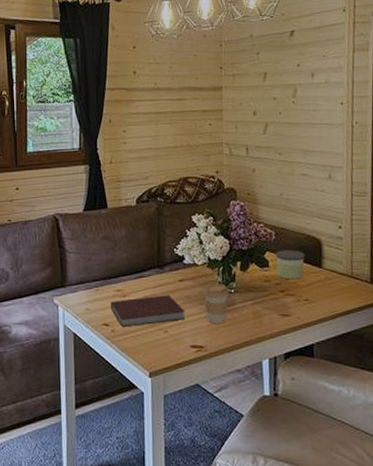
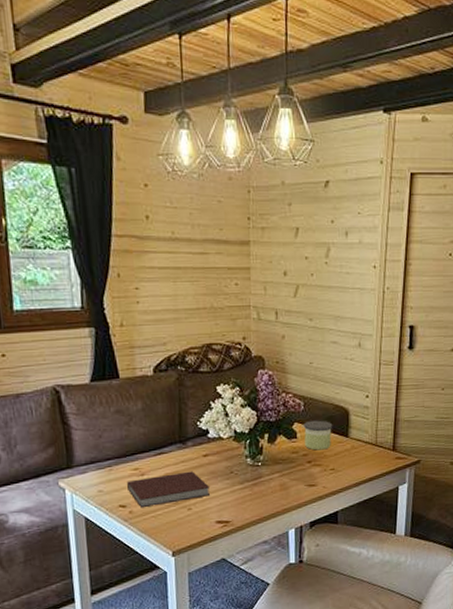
coffee cup: present [202,284,229,324] -> none [228,458,256,498]

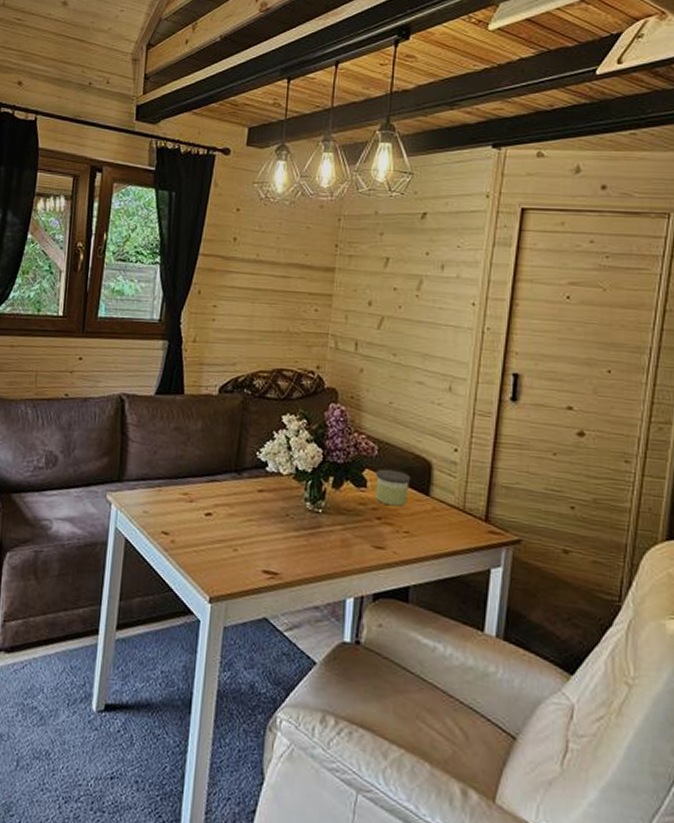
notebook: present [127,471,210,508] -> none [173,505,262,540]

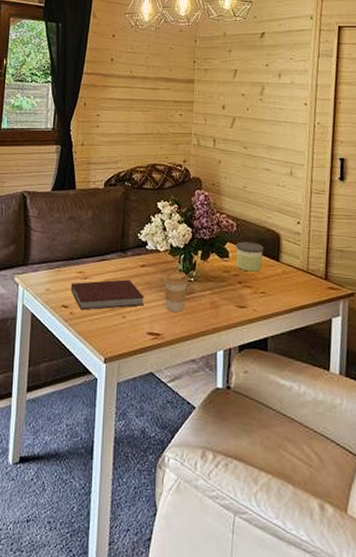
notebook: none [173,505,262,540] -> present [71,279,145,311]
coffee cup: none [284,500,315,549] -> present [163,272,188,312]

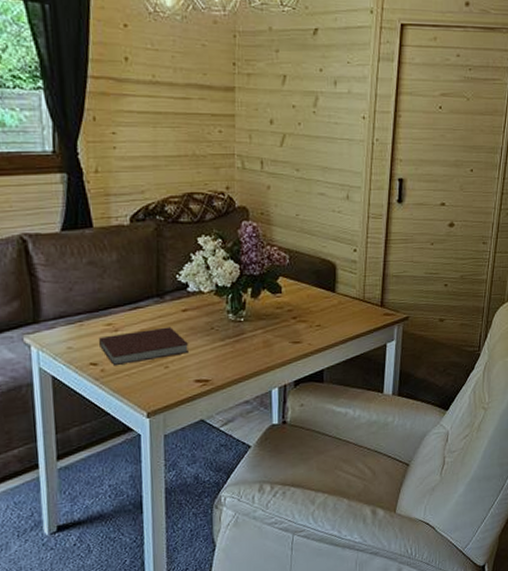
coffee cup: present [163,272,188,312] -> none [209,313,238,356]
candle: present [236,241,264,272] -> none [289,274,320,306]

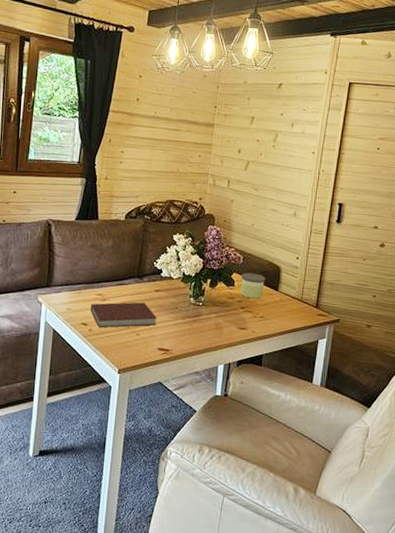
candle: none [289,274,320,306] -> present [240,272,266,299]

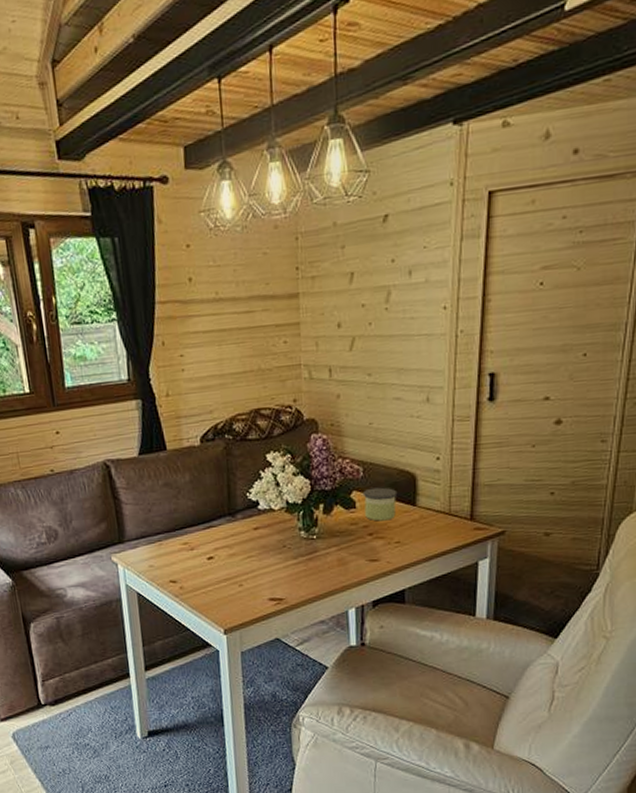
notebook: present [91,302,157,328] -> none [177,545,262,584]

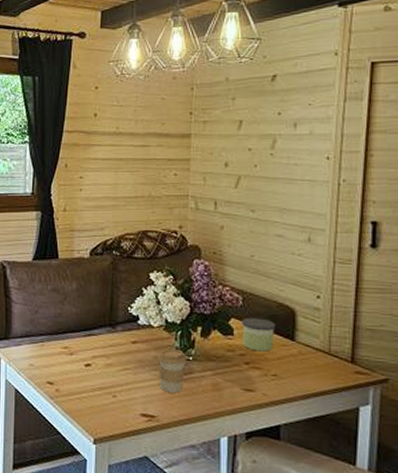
coffee cup: none [281,530,311,574] -> present [157,349,186,393]

